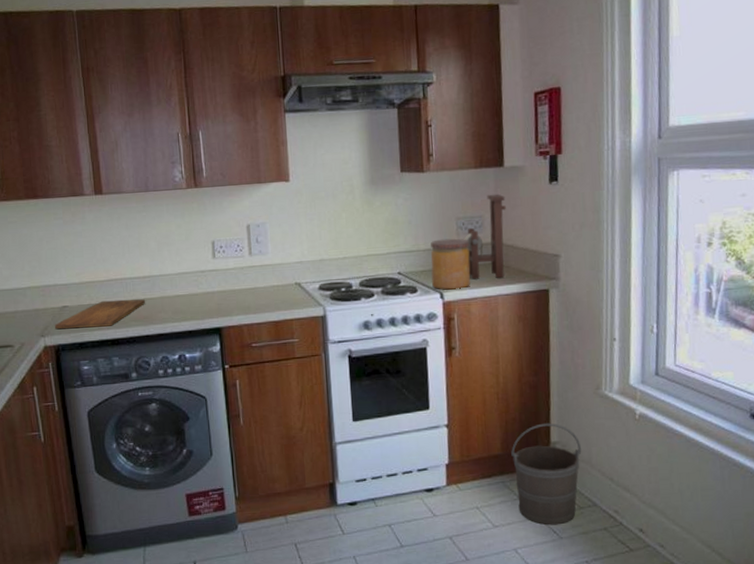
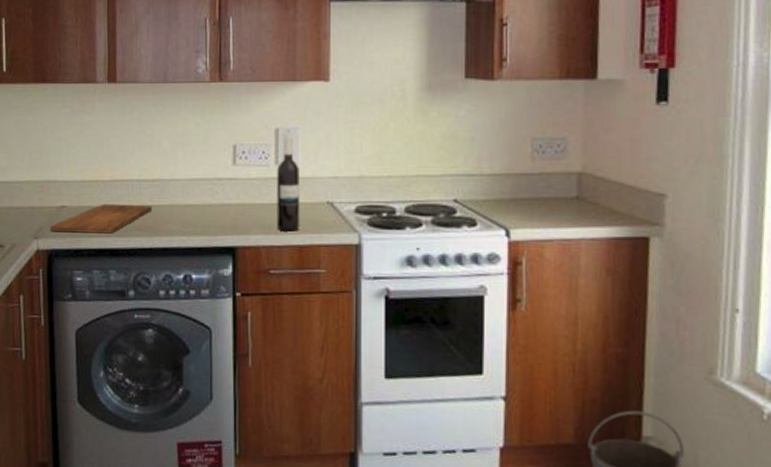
wine bottle: none [251,228,275,311] -> present [276,133,301,232]
jar: present [430,238,470,290] -> none [496,163,547,227]
paper towel holder: present [464,193,506,280] -> none [540,112,597,217]

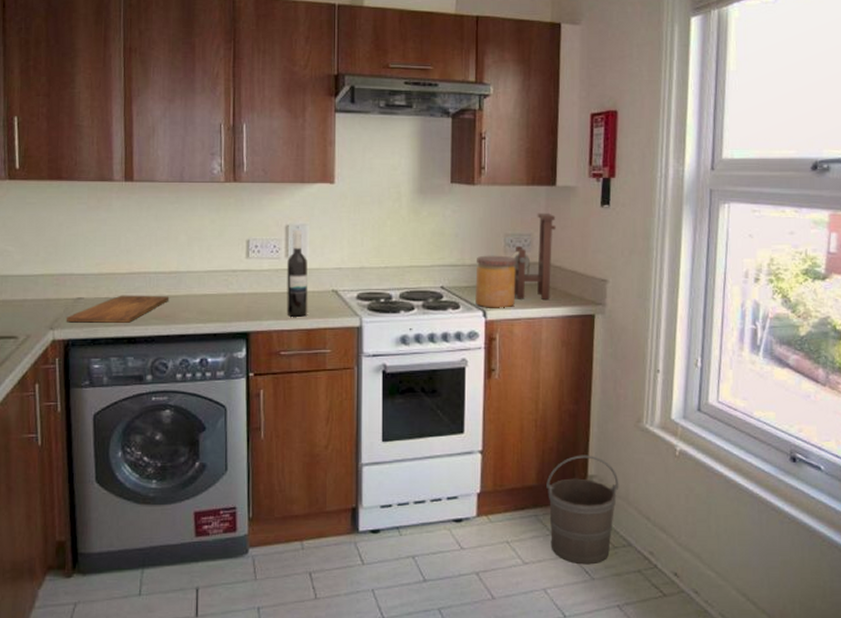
jar: none [496,163,547,227] -> present [476,255,516,308]
paper towel holder: none [540,112,597,217] -> present [511,213,556,299]

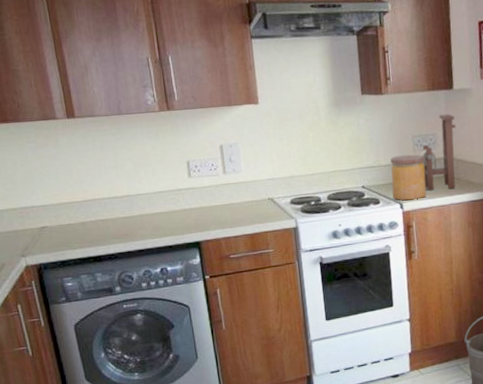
cutting board: present [66,295,170,323] -> none [34,217,126,249]
wine bottle: present [287,229,309,317] -> none [225,148,250,225]

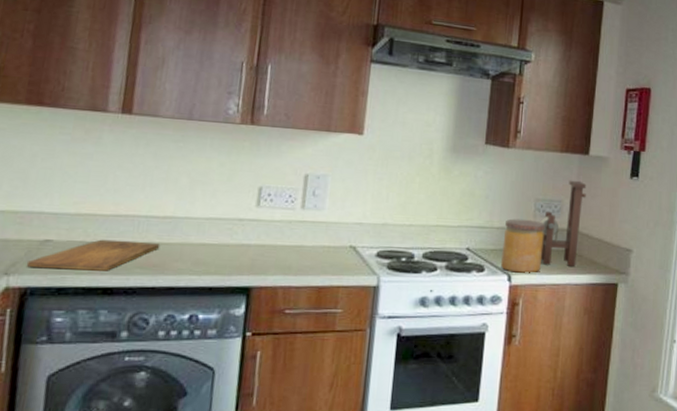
cutting board: none [34,217,126,249] -> present [26,239,161,271]

